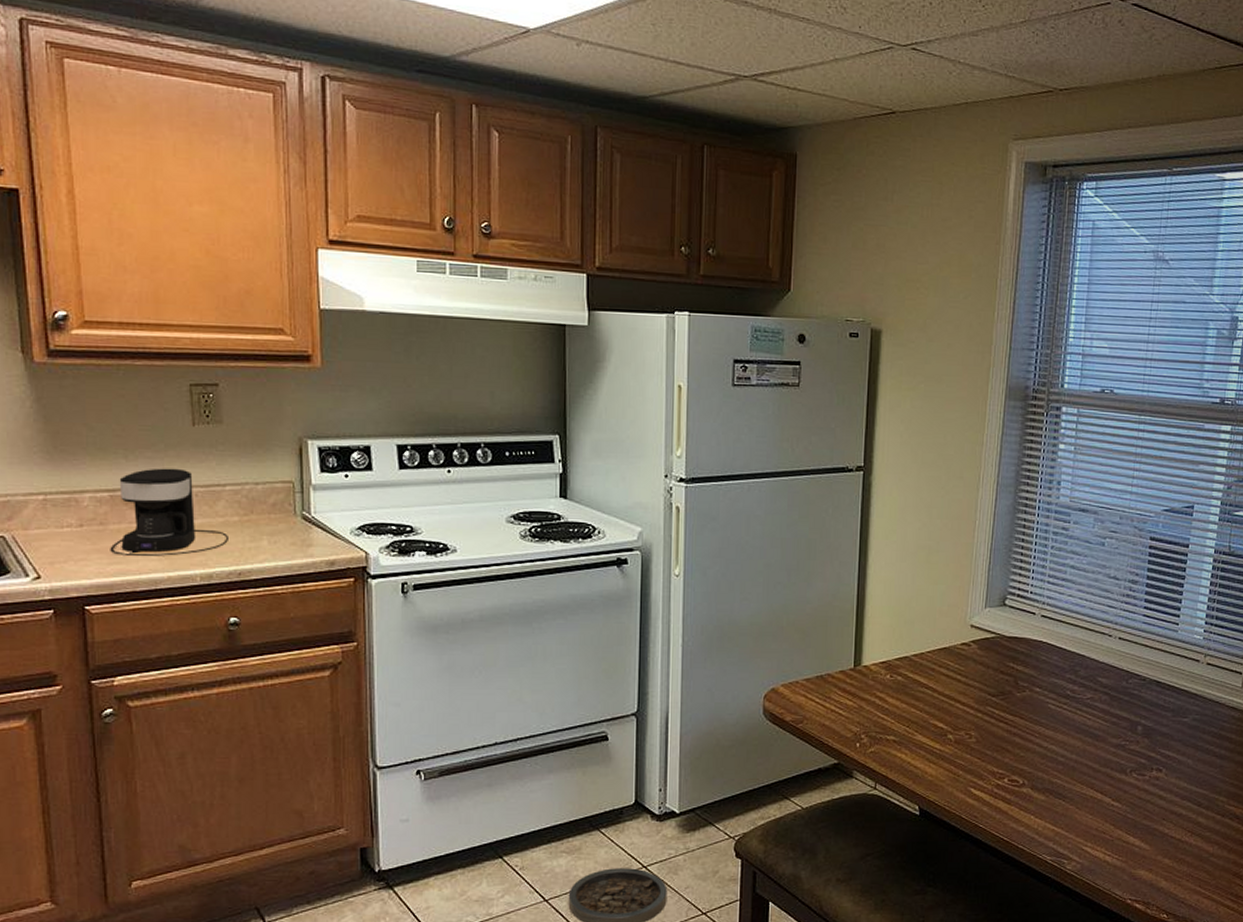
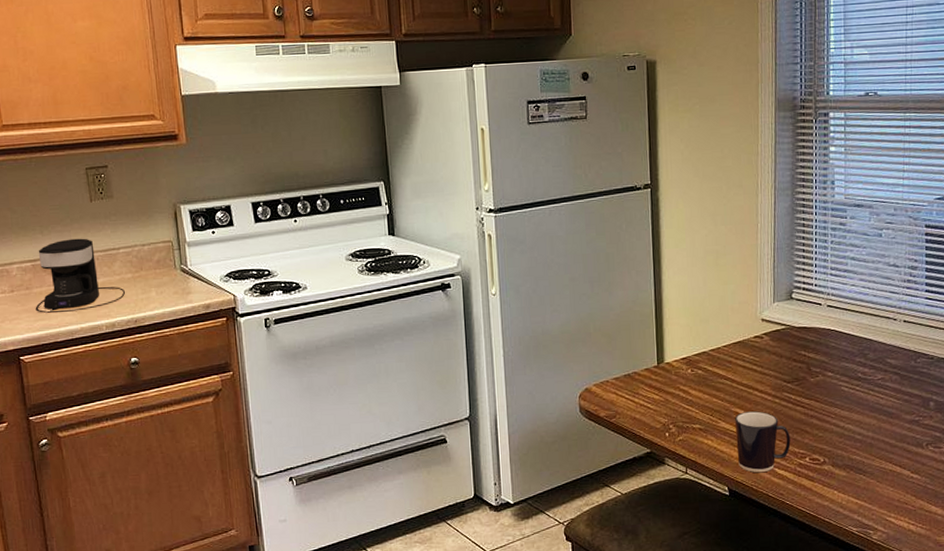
mug: none [931,725,990,793] -> present [735,411,791,473]

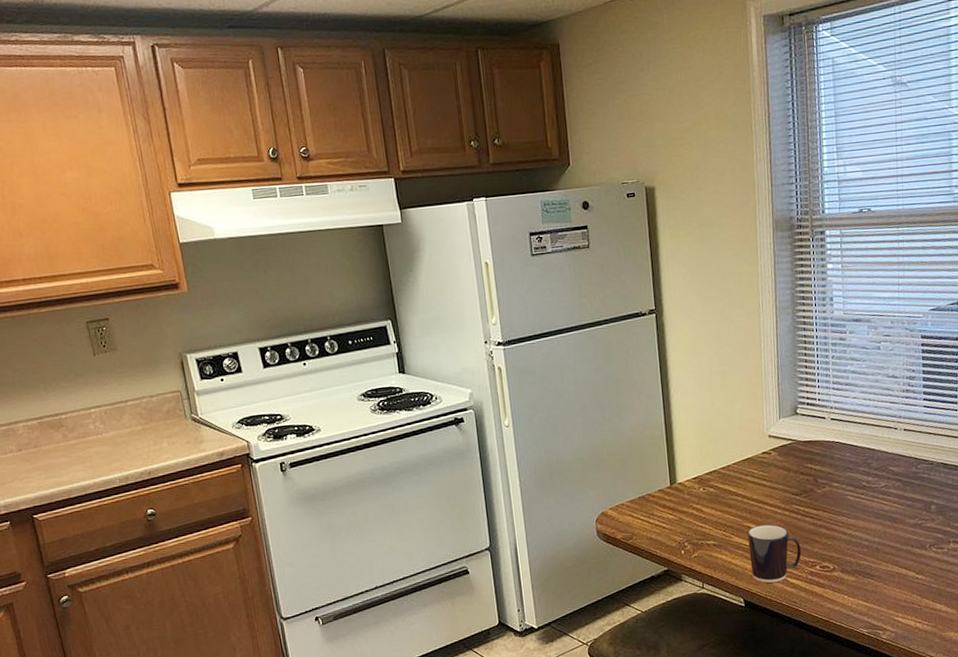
coffee maker: present [35,238,125,314] -> none [43,392,136,470]

